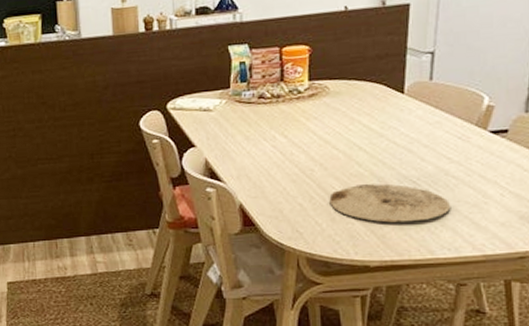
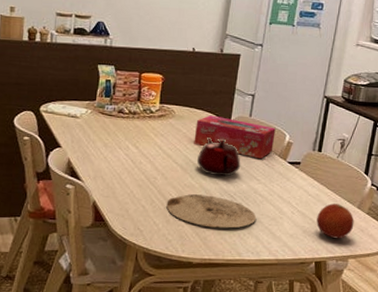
tissue box: none [357,85,468,133] -> present [194,115,276,160]
teapot: none [363,112,423,160] -> present [196,136,241,177]

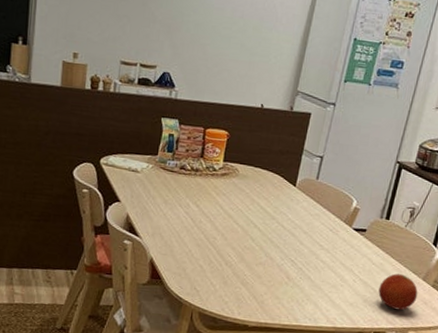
plate: present [166,194,257,228] -> none [224,256,317,293]
tissue box: present [194,115,276,160] -> none [256,176,343,225]
teapot: present [196,136,241,177] -> none [258,198,304,241]

